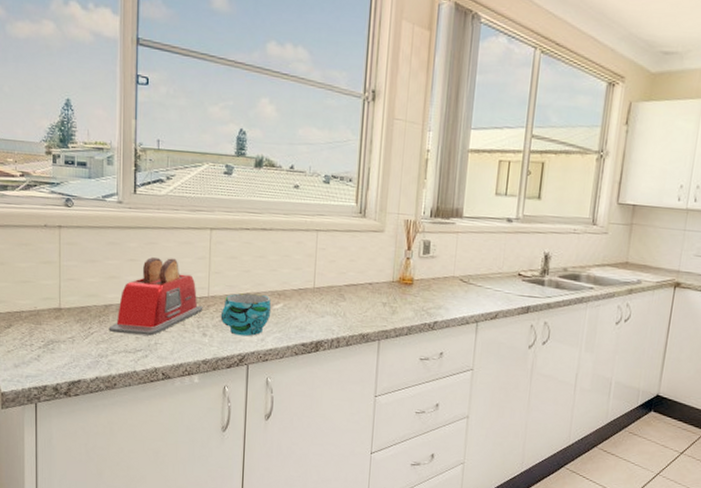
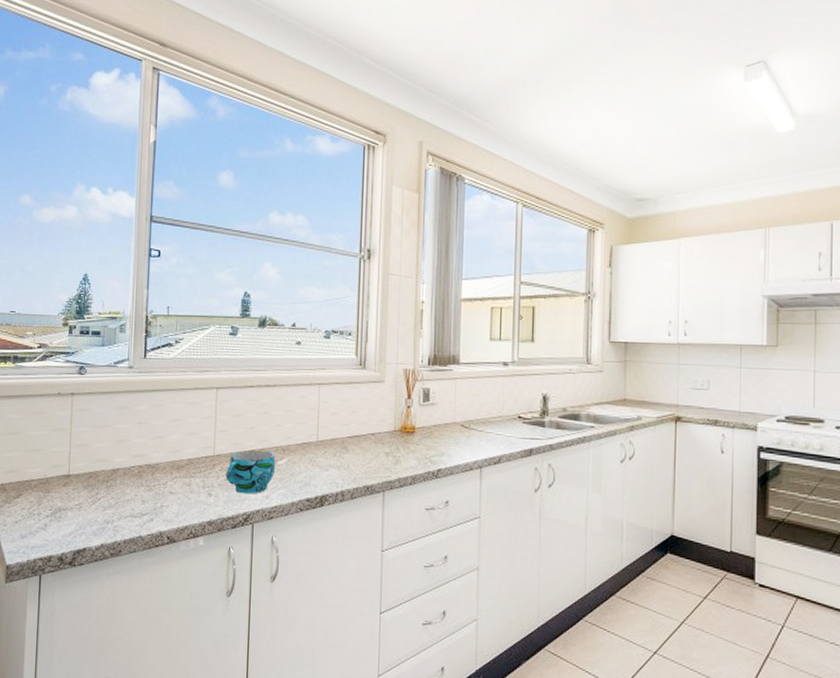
toaster: present [108,257,203,336] -> none [115,419,209,498]

